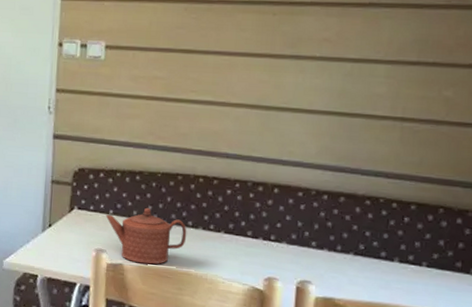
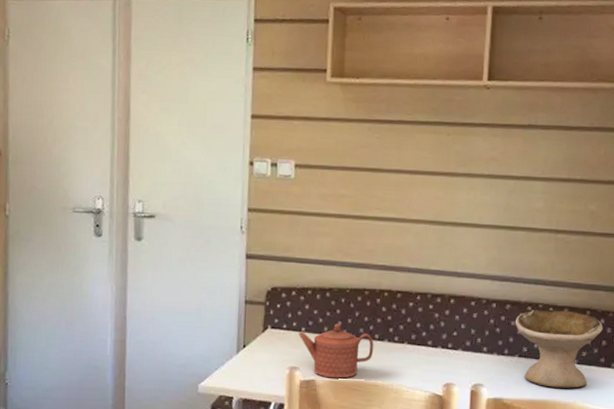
bowl: none [350,203,460,294] -> present [515,309,603,389]

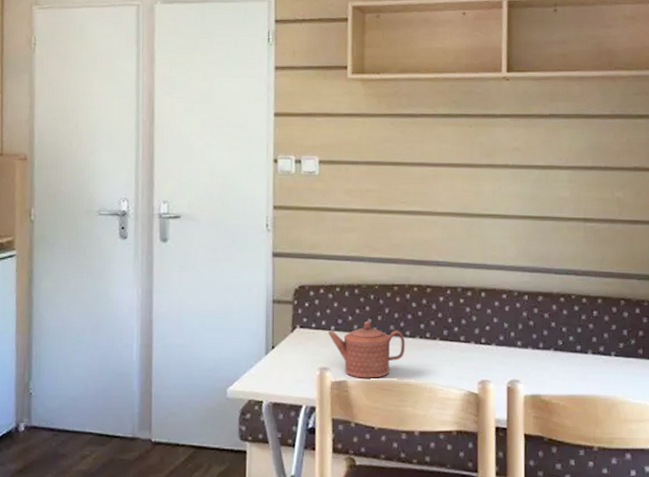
bowl: present [515,309,603,389] -> none [548,300,639,382]

